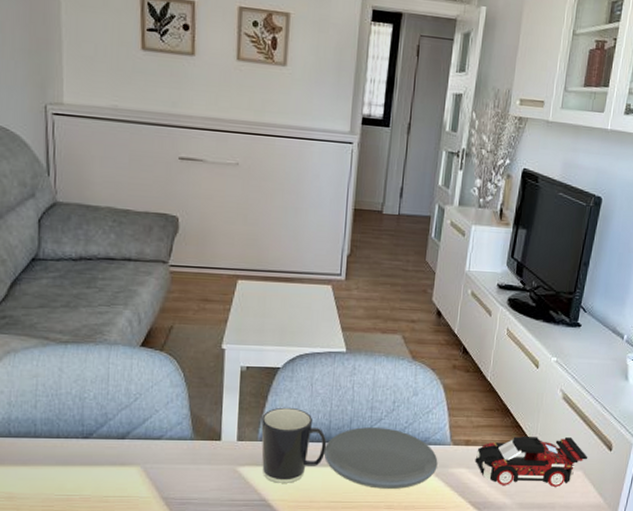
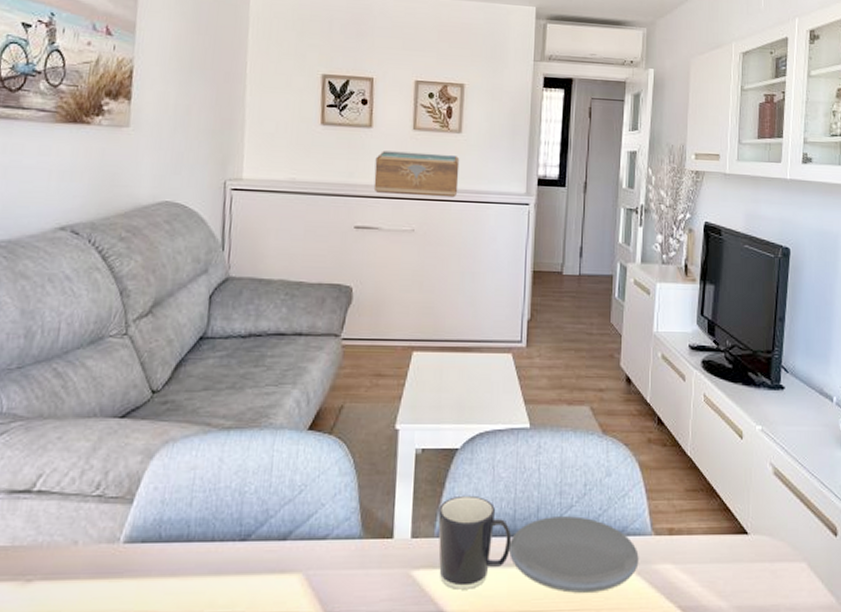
decorative box: none [197,81,284,133] -> present [373,150,460,198]
toy car: present [475,437,588,487] -> none [681,521,811,584]

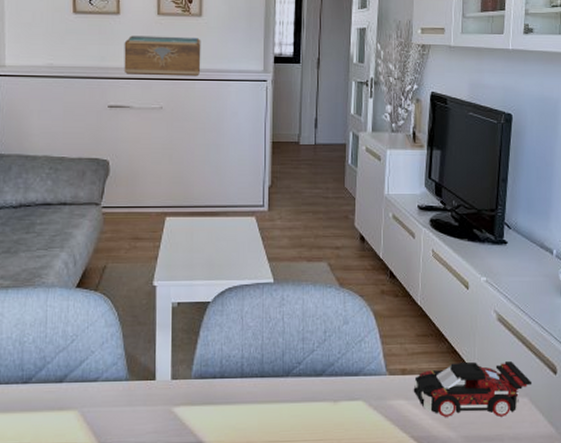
mug: present [438,495,512,589] -> none [195,342,261,423]
plate: present [508,516,639,593] -> none [258,359,375,426]
toy car: none [681,521,811,584] -> present [413,361,533,417]

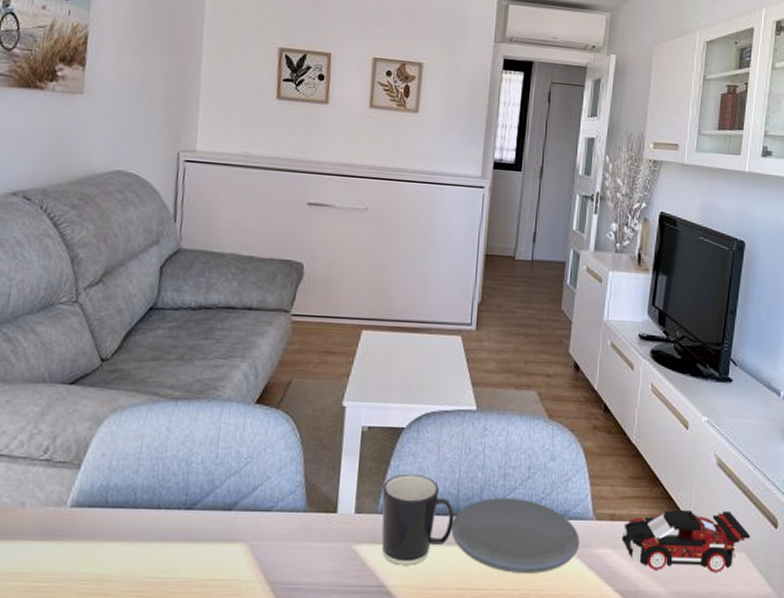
decorative box: present [124,35,201,77] -> none [328,127,416,178]
mug: none [195,342,261,423] -> present [381,473,455,565]
plate: none [258,359,375,426] -> present [451,498,580,573]

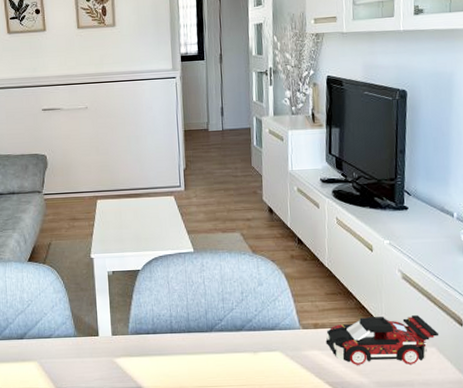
mug: present [381,473,455,565] -> none [130,303,188,371]
plate: present [451,498,580,573] -> none [186,316,291,373]

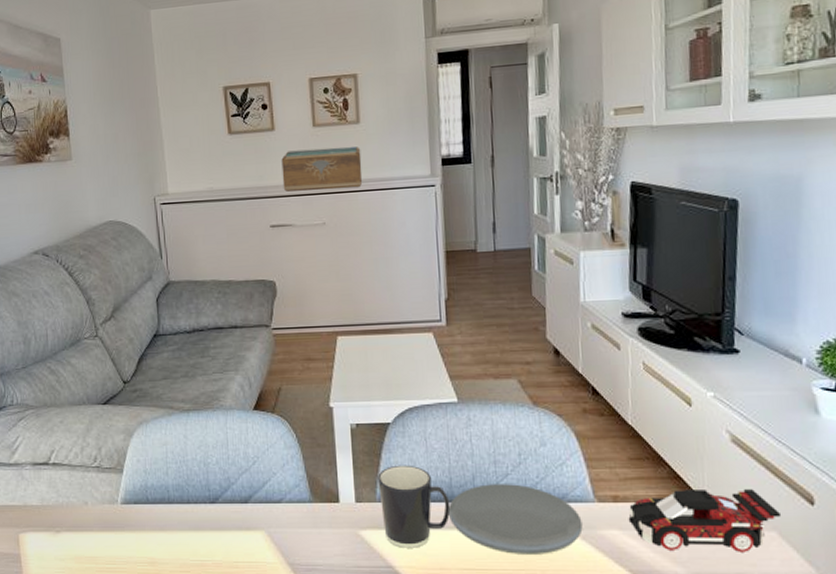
decorative box: none [51,45,118,81] -> present [281,146,363,192]
mug: none [130,303,188,371] -> present [378,465,451,548]
plate: none [186,316,291,373] -> present [448,484,583,554]

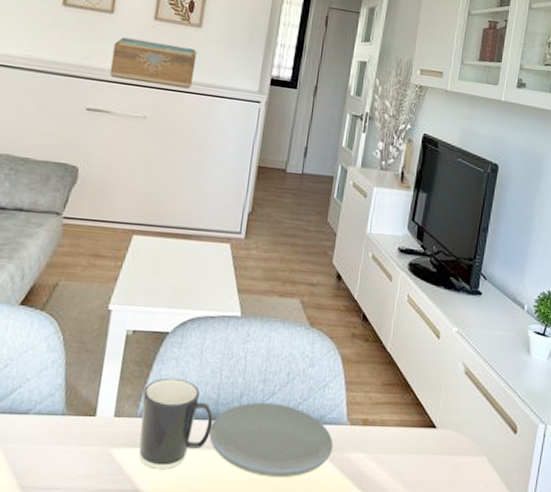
toy car: present [628,489,782,552] -> none [372,416,493,476]

